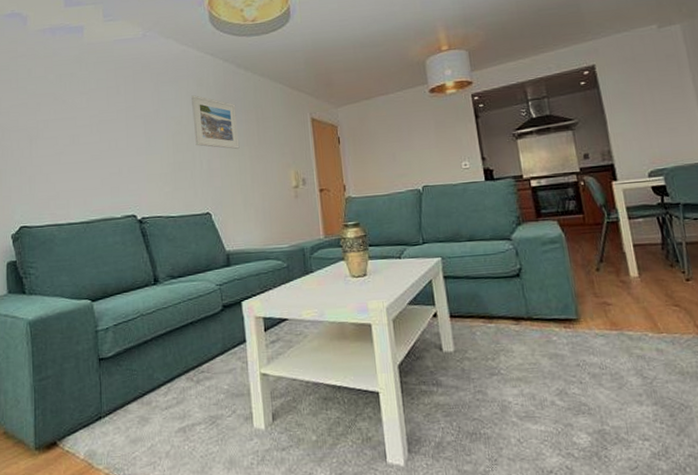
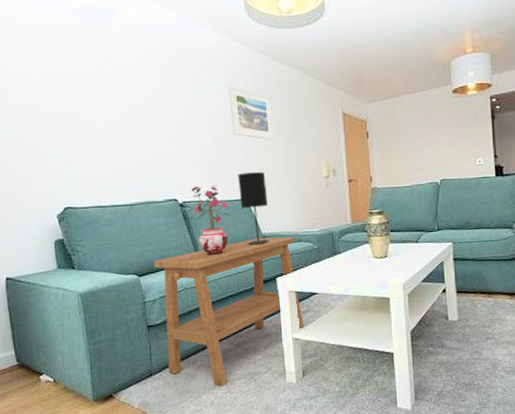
side table: none [108,254,275,434] -> present [153,237,305,387]
potted plant: none [150,198,194,277] -> present [190,185,232,256]
table lamp: none [200,183,234,264] -> present [238,171,270,245]

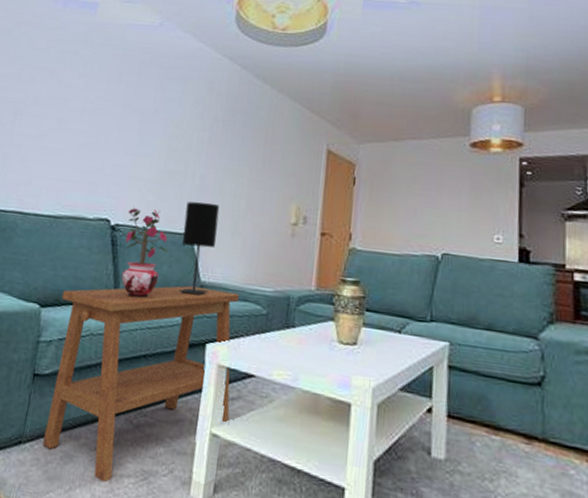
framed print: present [228,86,275,140] -> none [191,99,245,168]

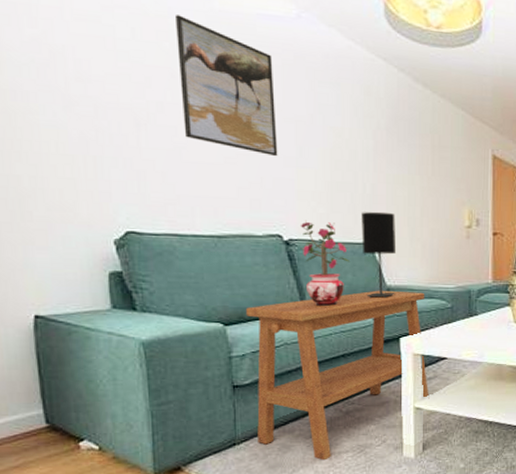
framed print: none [49,27,133,145] -> present [176,15,278,157]

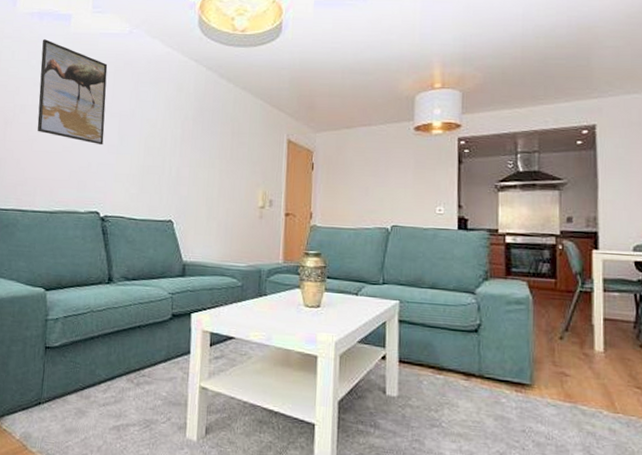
side table: present [245,290,430,461] -> none [59,265,218,431]
potted plant: present [300,220,351,307] -> none [113,199,153,279]
table lamp: present [361,211,397,298] -> none [164,192,195,273]

